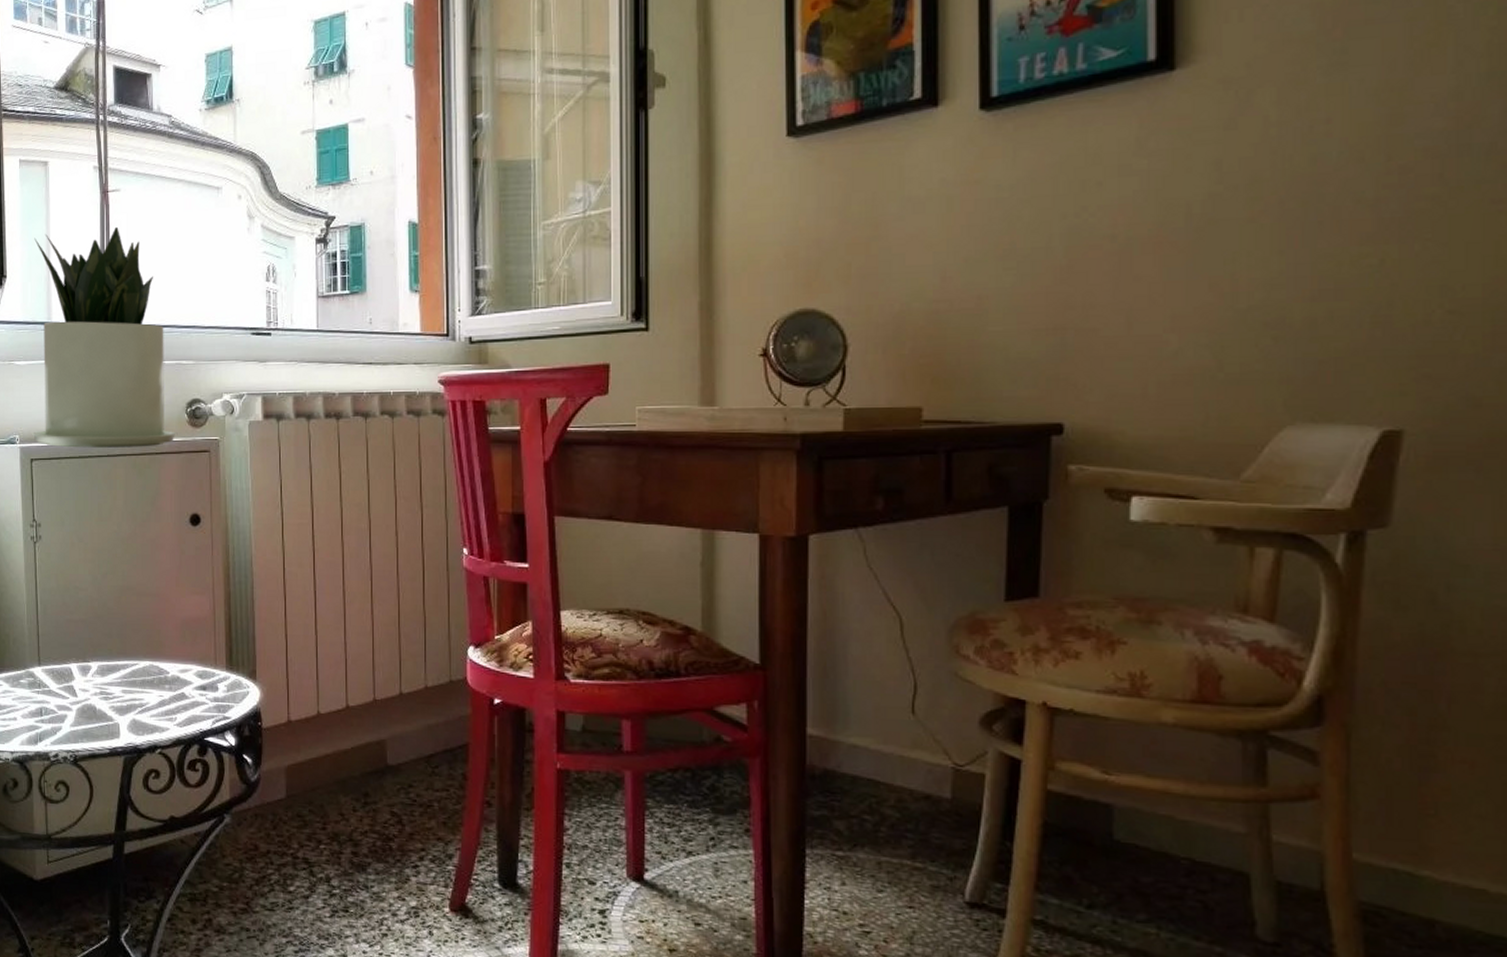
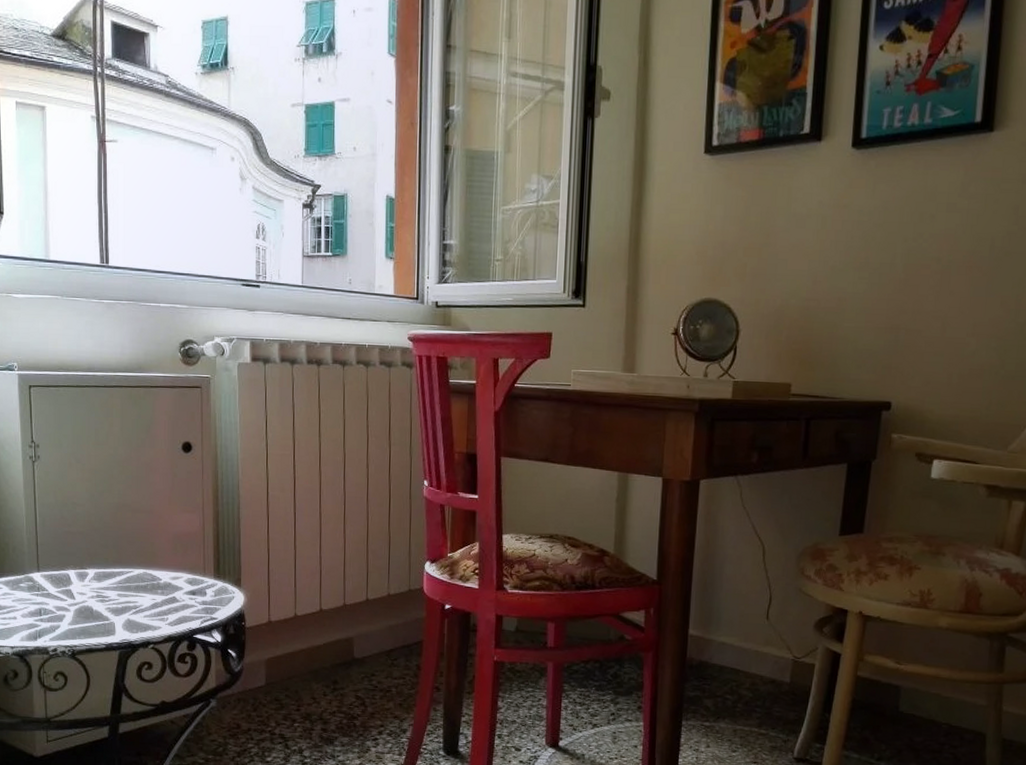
planter: present [31,226,178,448] -> none [29,175,172,381]

